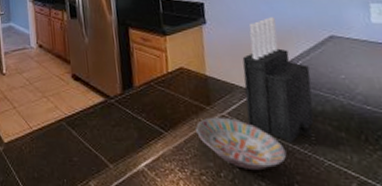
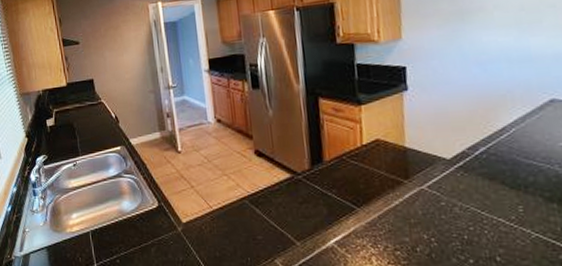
bowl: present [196,117,287,171] -> none [391,190,491,245]
knife block: present [242,17,315,143] -> none [447,80,524,215]

